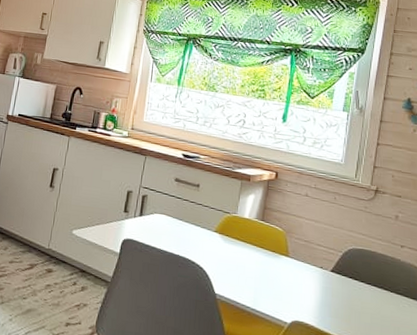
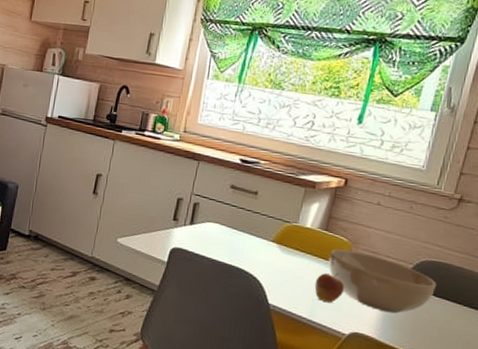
fruit: none [256,261,283,292] -> present [314,272,344,303]
bowl: none [267,238,365,301] -> present [328,249,437,314]

